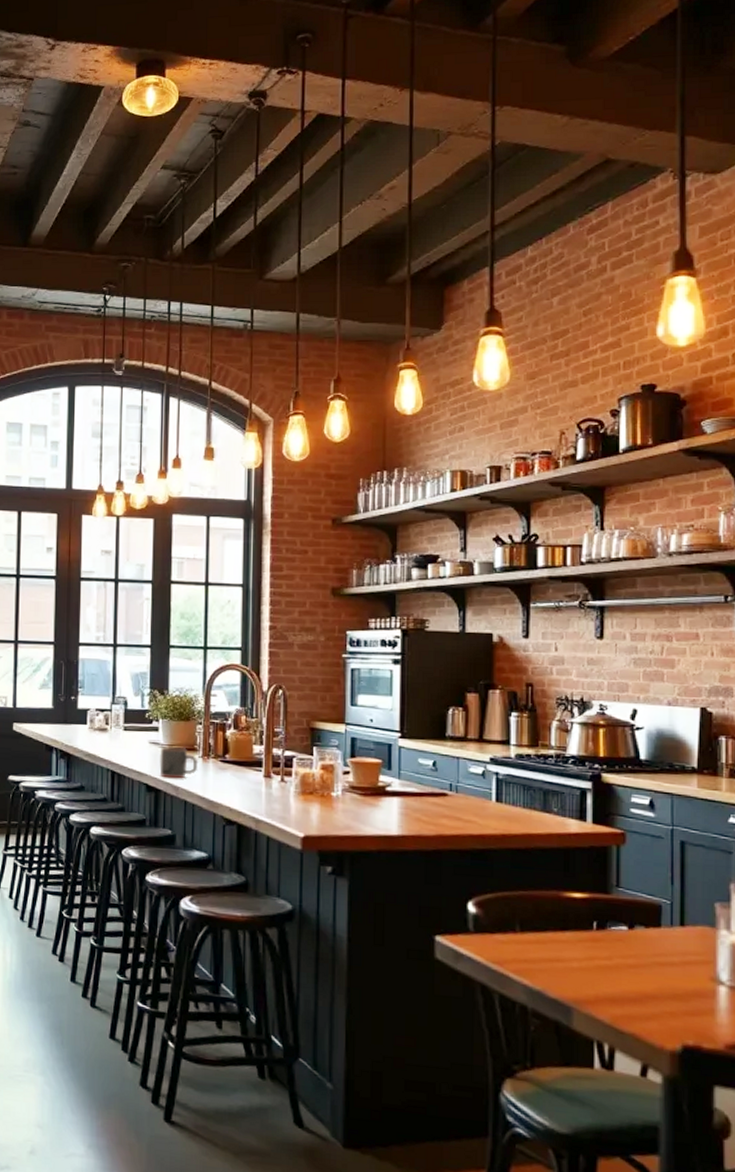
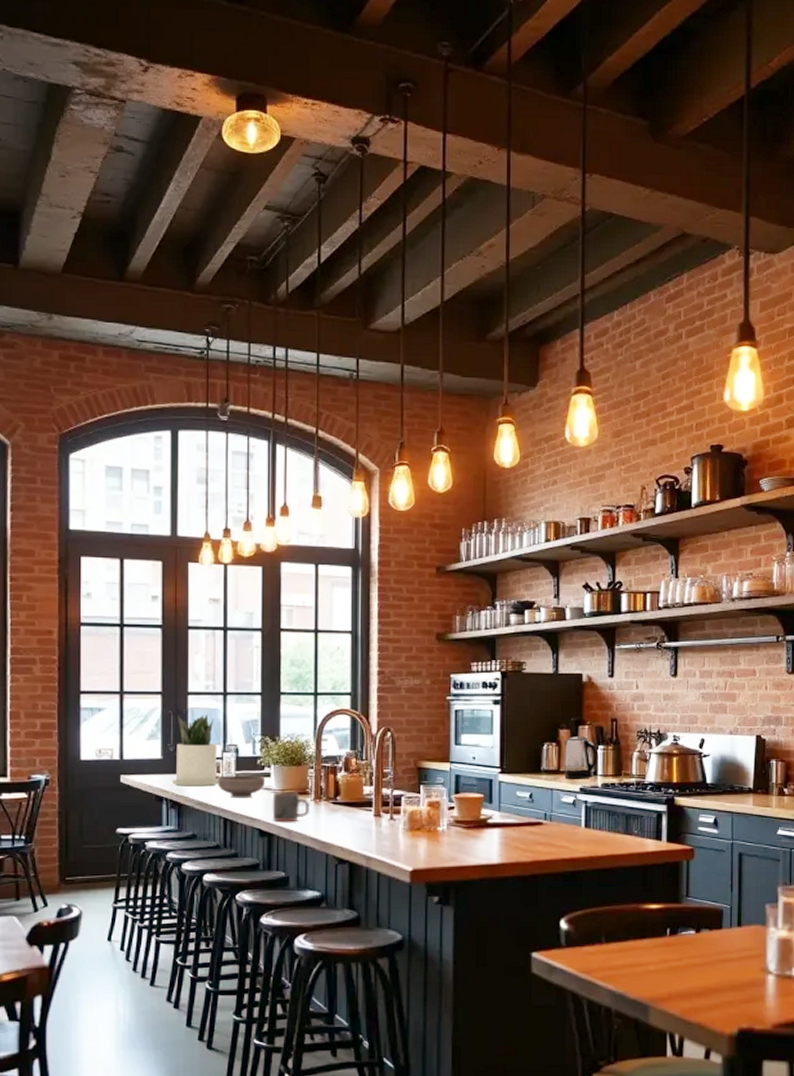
planter: none [61,665,108,738] -> present [171,714,219,787]
bowl: none [106,727,154,752] -> present [218,775,266,798]
kettle: none [471,701,512,749] -> present [564,737,599,779]

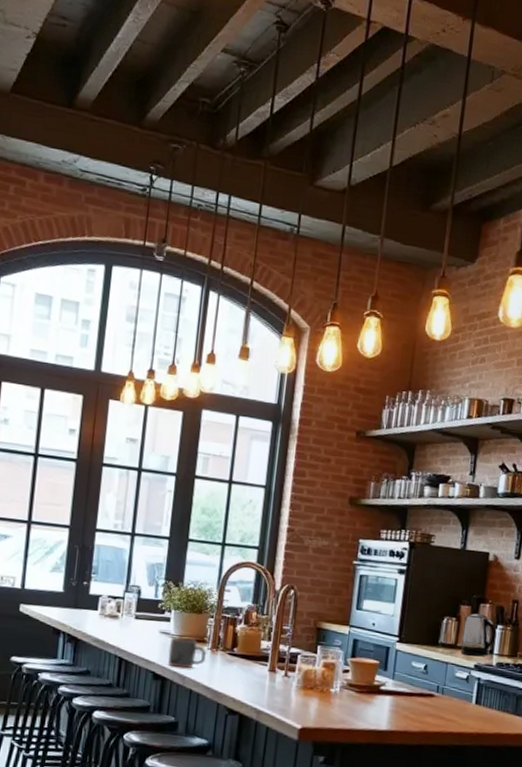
planter: present [171,714,219,787] -> none [70,550,120,625]
bowl: present [218,775,266,798] -> none [117,614,165,641]

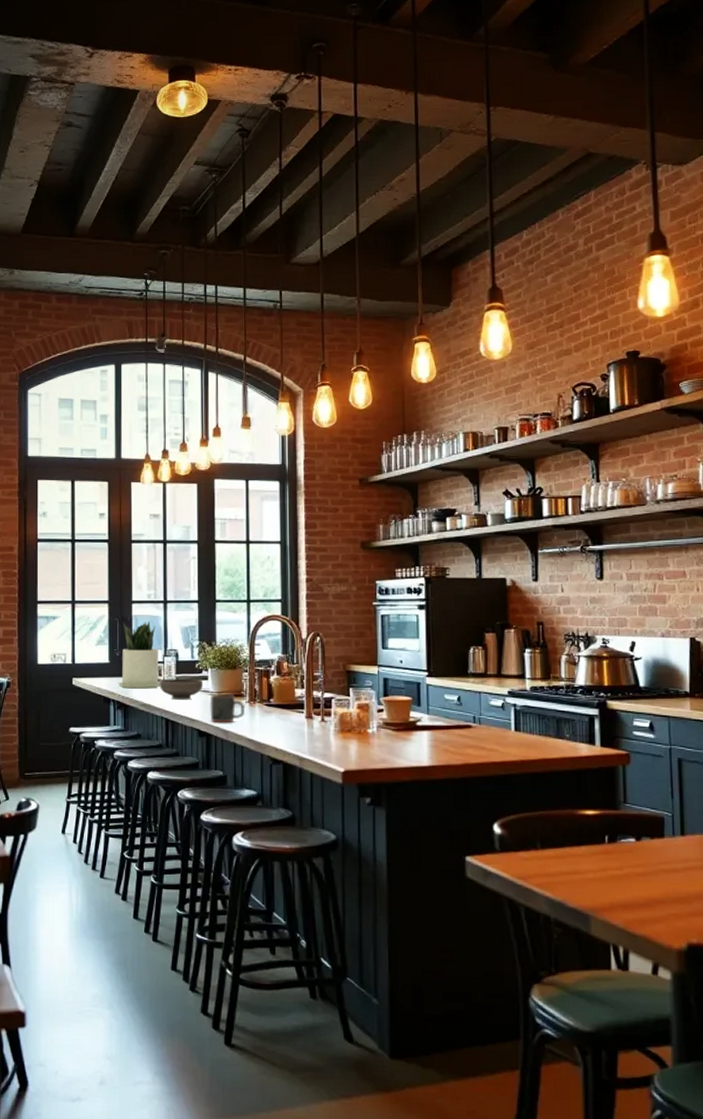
planter: none [70,550,120,625] -> present [118,621,161,689]
bowl: none [117,614,165,641] -> present [160,678,204,700]
kettle: present [461,613,497,657] -> none [490,640,526,683]

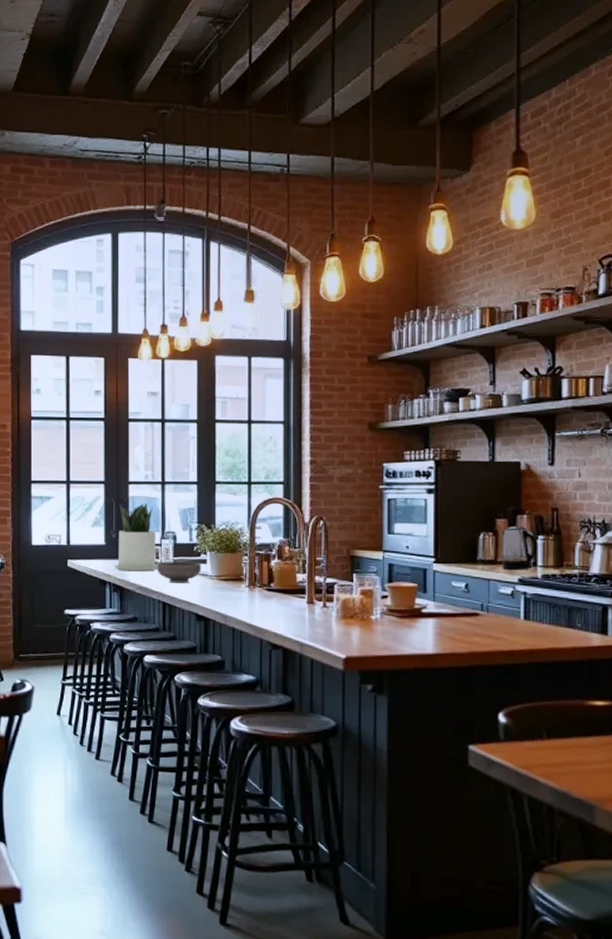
mug: present [210,693,245,722] -> none [208,577,244,607]
kettle: none [490,640,526,683] -> present [501,526,538,570]

